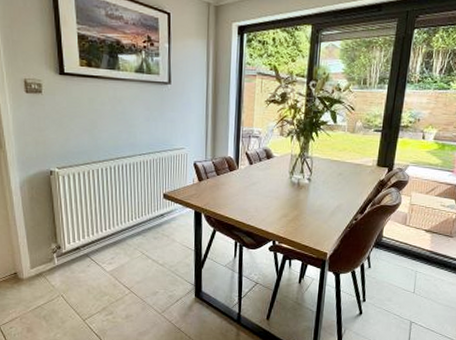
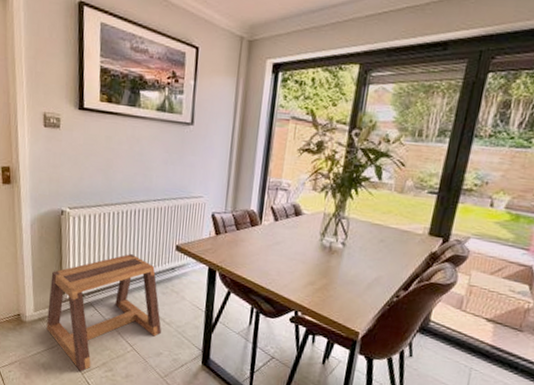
stool: none [44,206,156,319] -> present [46,254,161,372]

